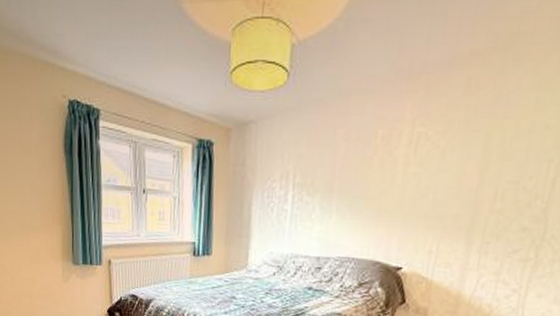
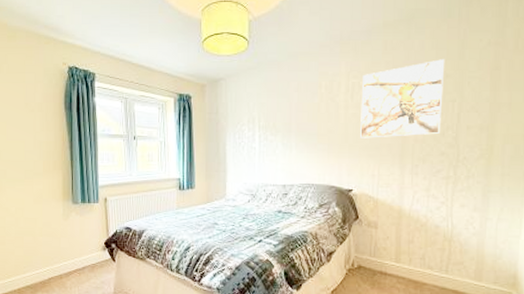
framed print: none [420,104,548,206] -> present [360,59,445,138]

